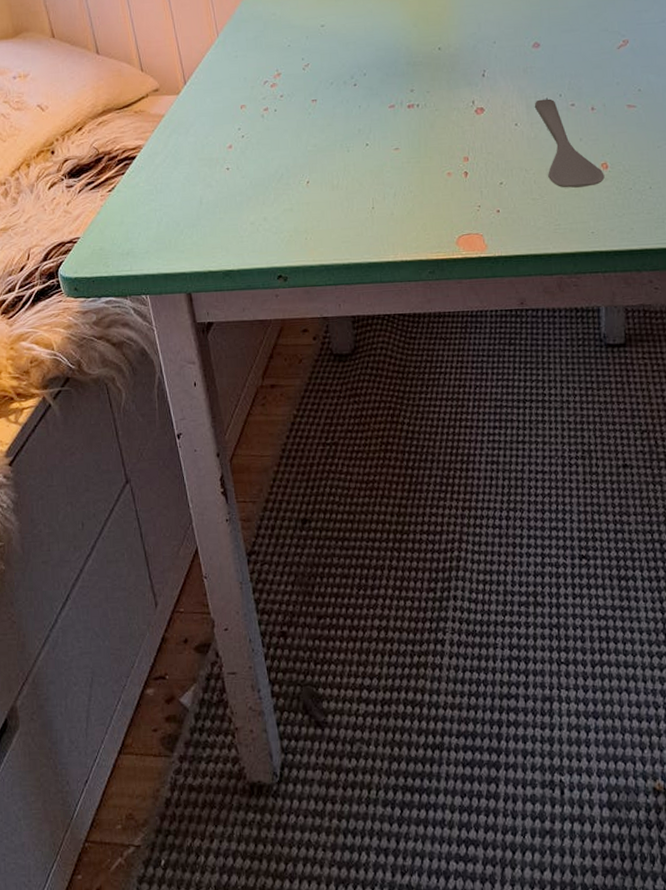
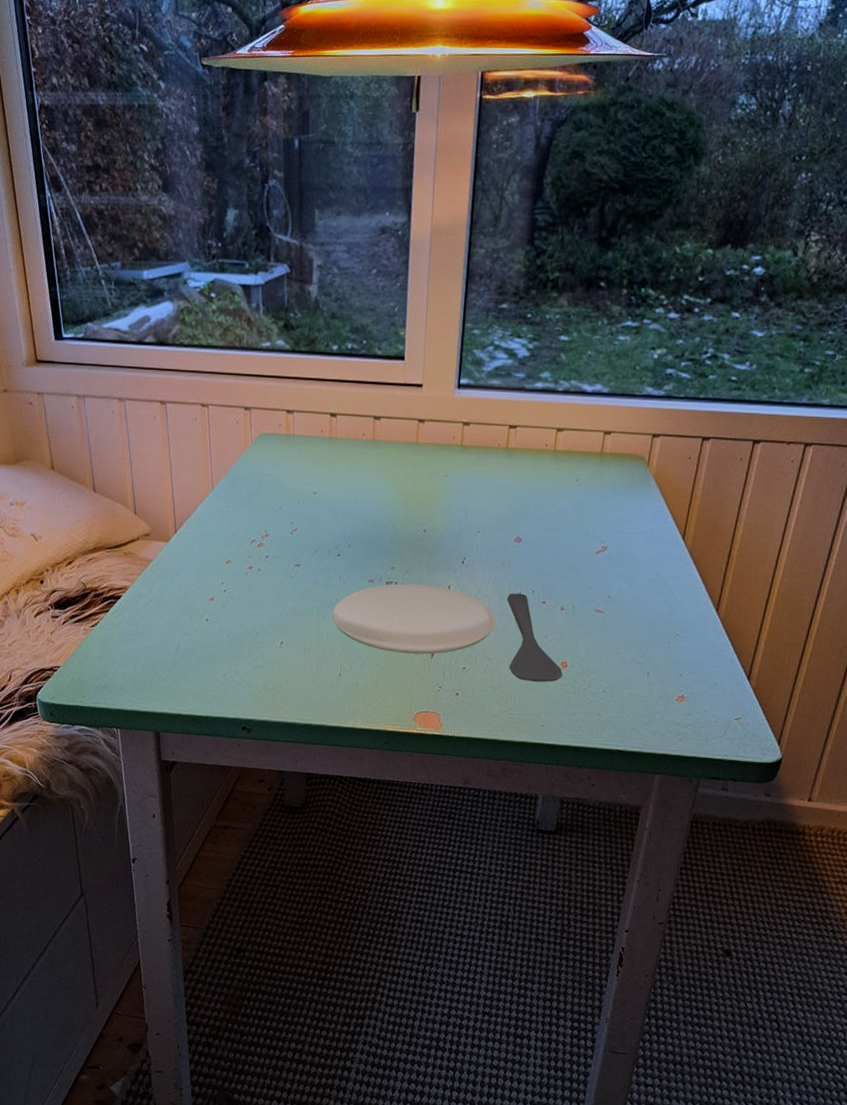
plate: none [356,103,527,177] -> present [332,583,496,655]

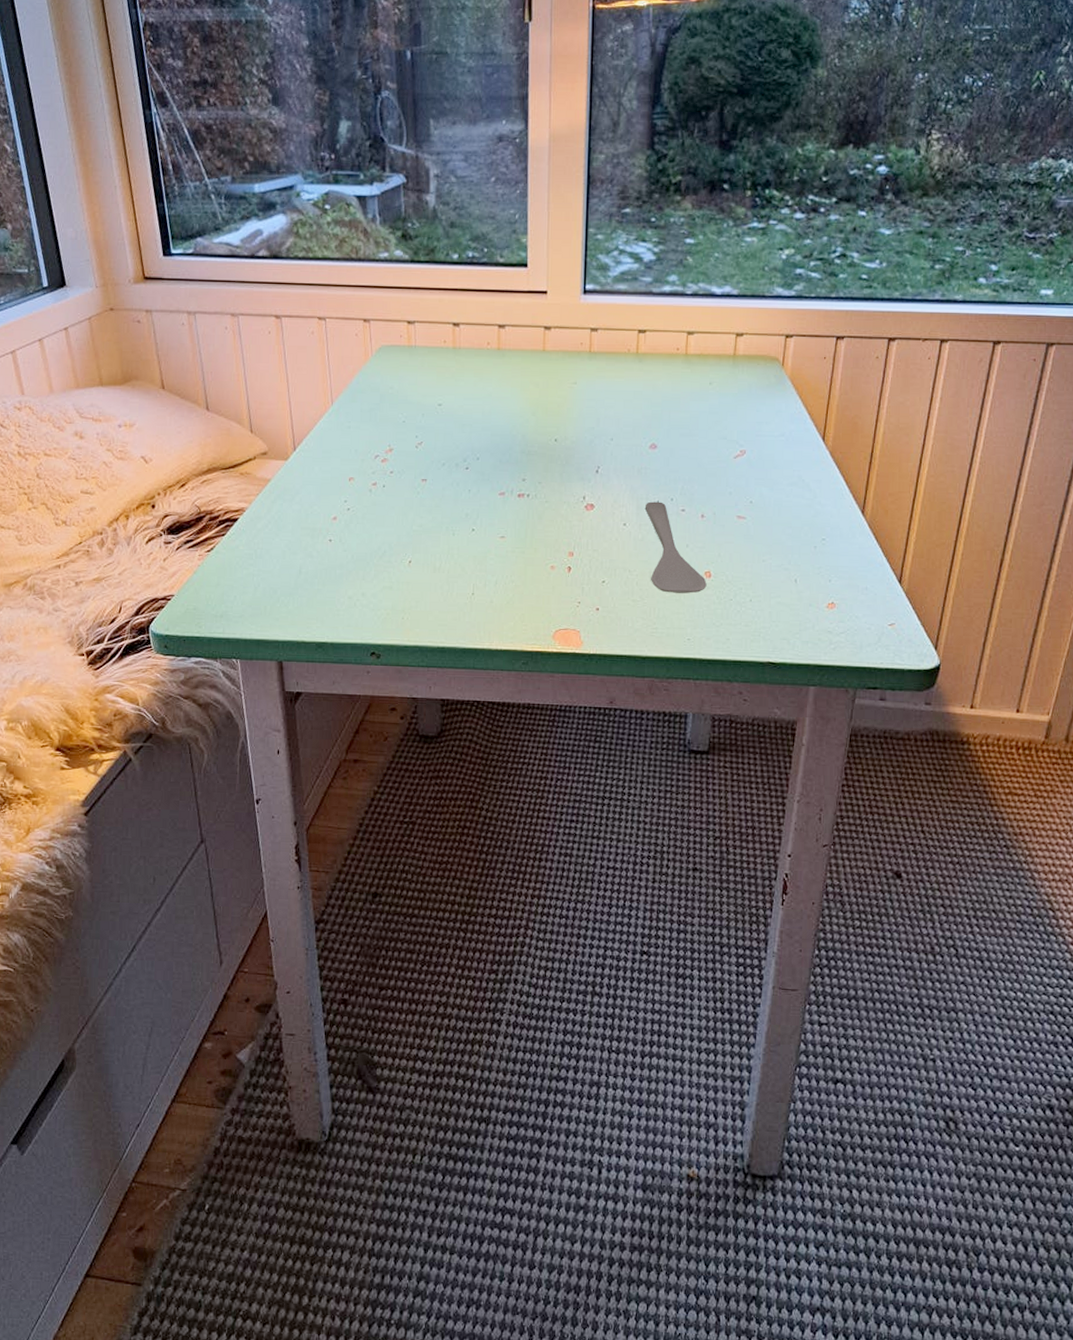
plate: present [332,583,496,655] -> none [462,495,634,569]

